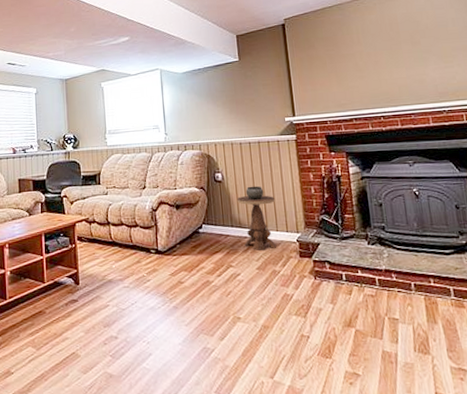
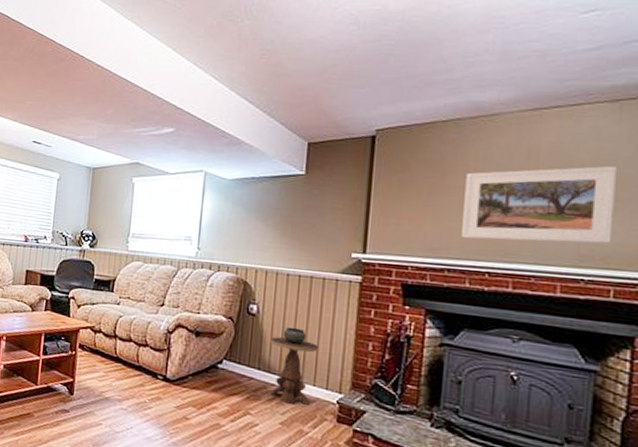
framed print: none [353,25,457,93] -> present [462,165,618,244]

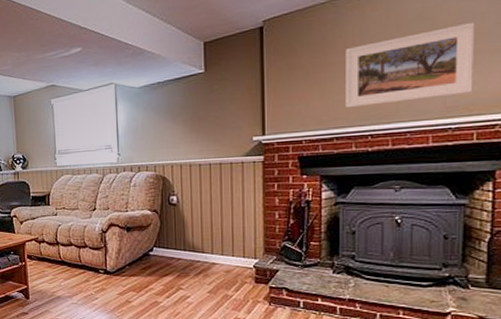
side table: present [270,326,319,406] -> none [191,210,233,276]

